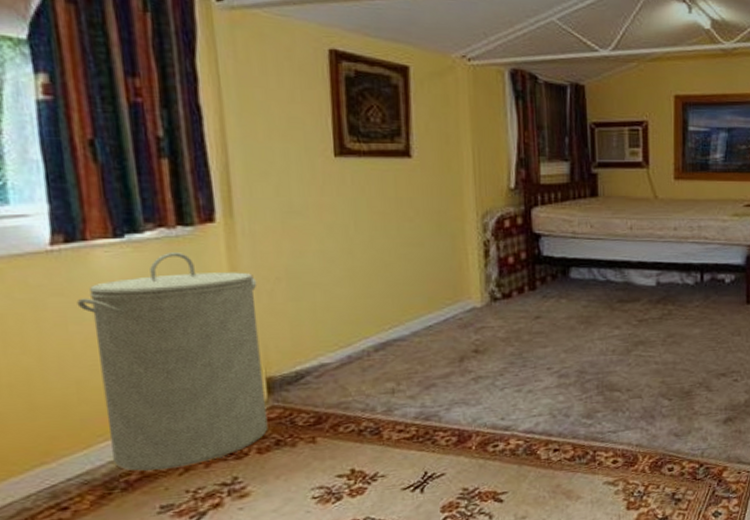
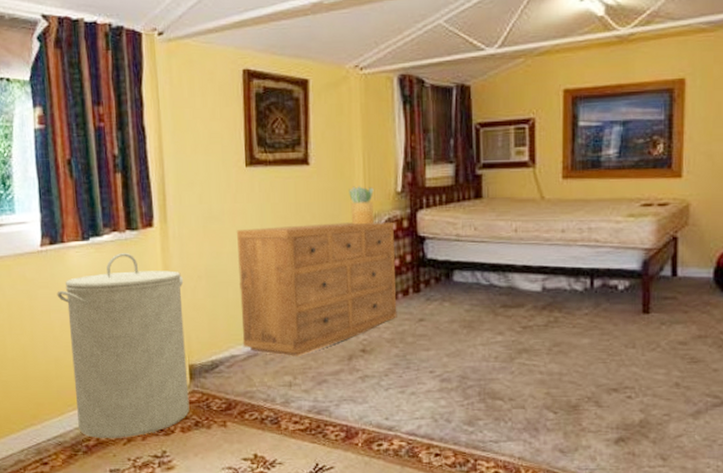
dresser: none [325,218,512,361] -> present [237,221,397,356]
potted plant: none [457,181,485,222] -> present [349,186,374,225]

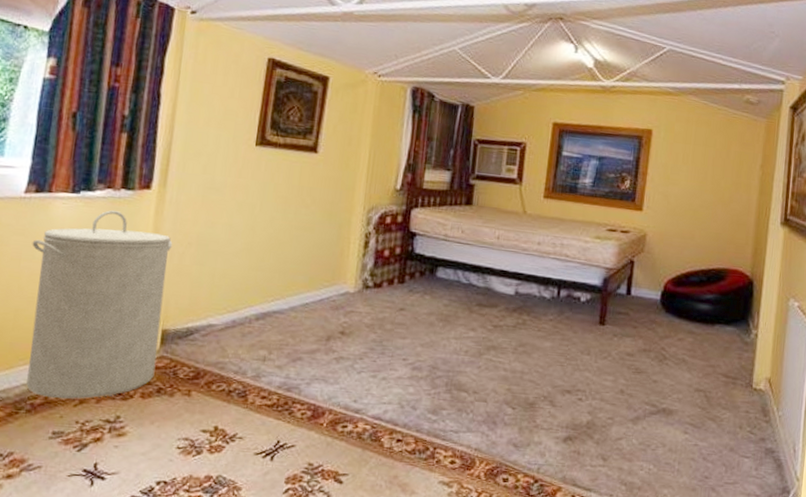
dresser: present [237,221,397,356] -> none [222,203,389,332]
potted plant: present [349,186,374,225] -> none [349,178,375,215]

